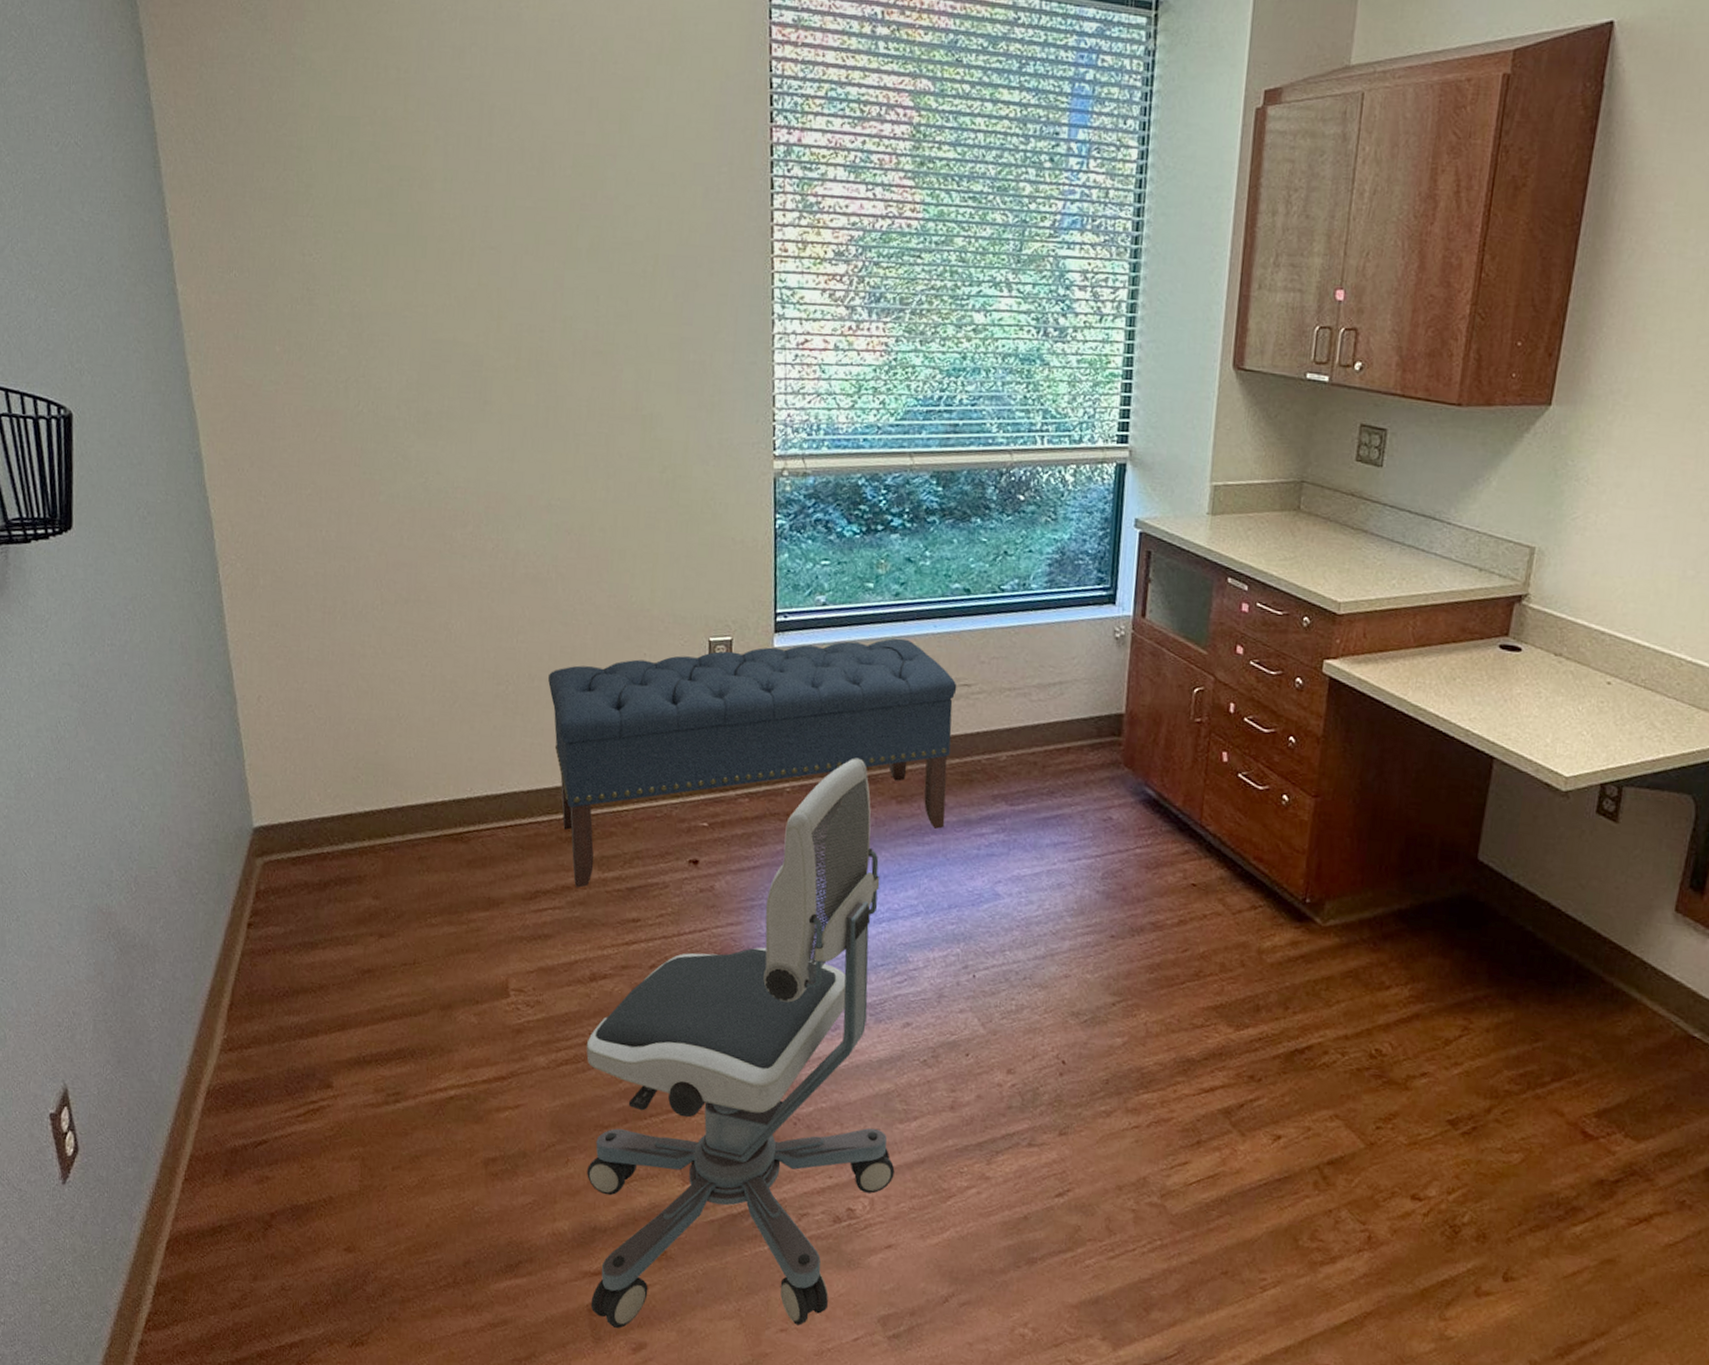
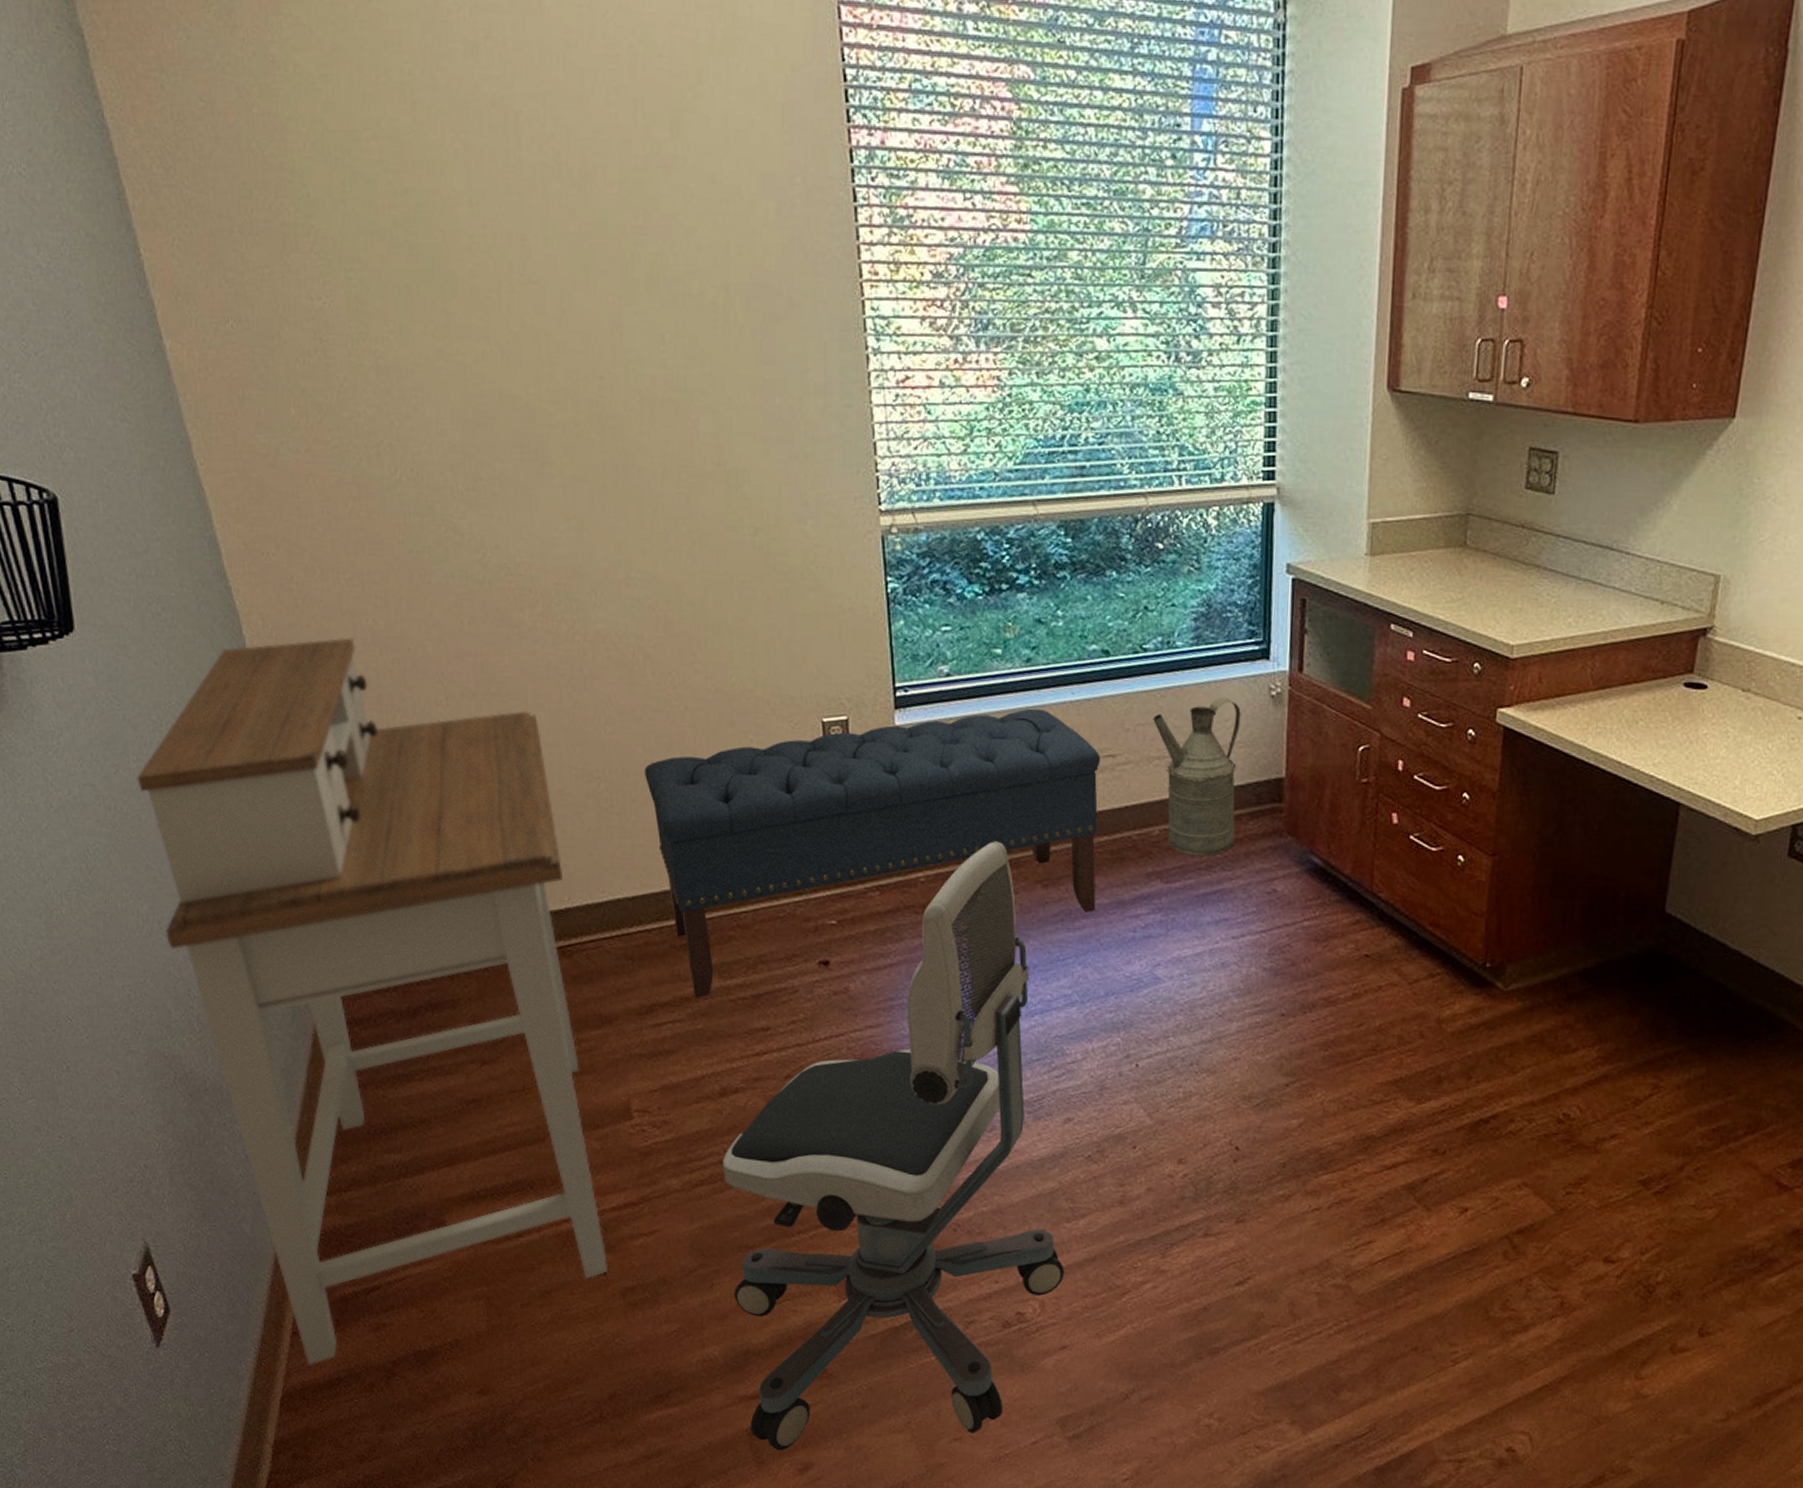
desk: none [109,545,474,1212] -> present [137,637,608,1365]
watering can: none [1006,637,1087,783] -> present [1153,698,1241,857]

